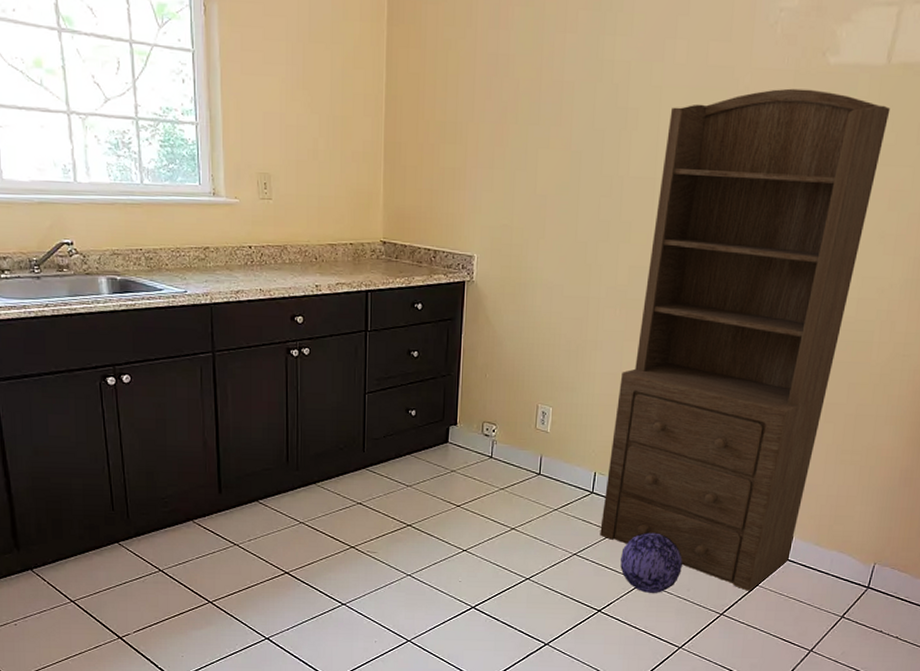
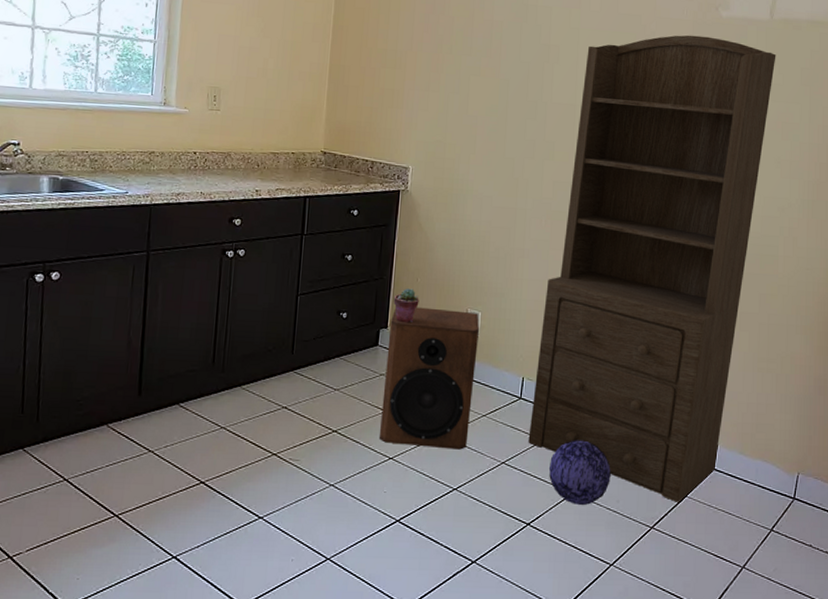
speaker: none [452,403,551,542] -> present [378,307,480,450]
potted succulent: none [462,384,488,420] -> present [393,288,419,323]

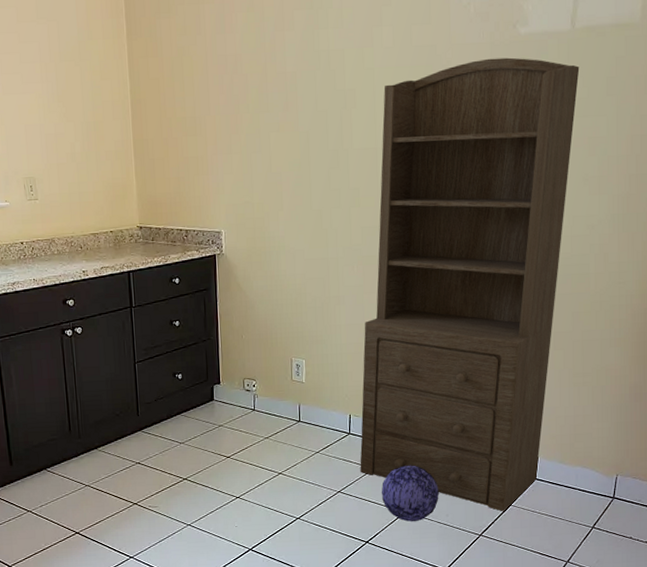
speaker: present [378,307,480,450] -> none [222,360,306,485]
potted succulent: present [393,288,419,323] -> none [222,345,247,378]

